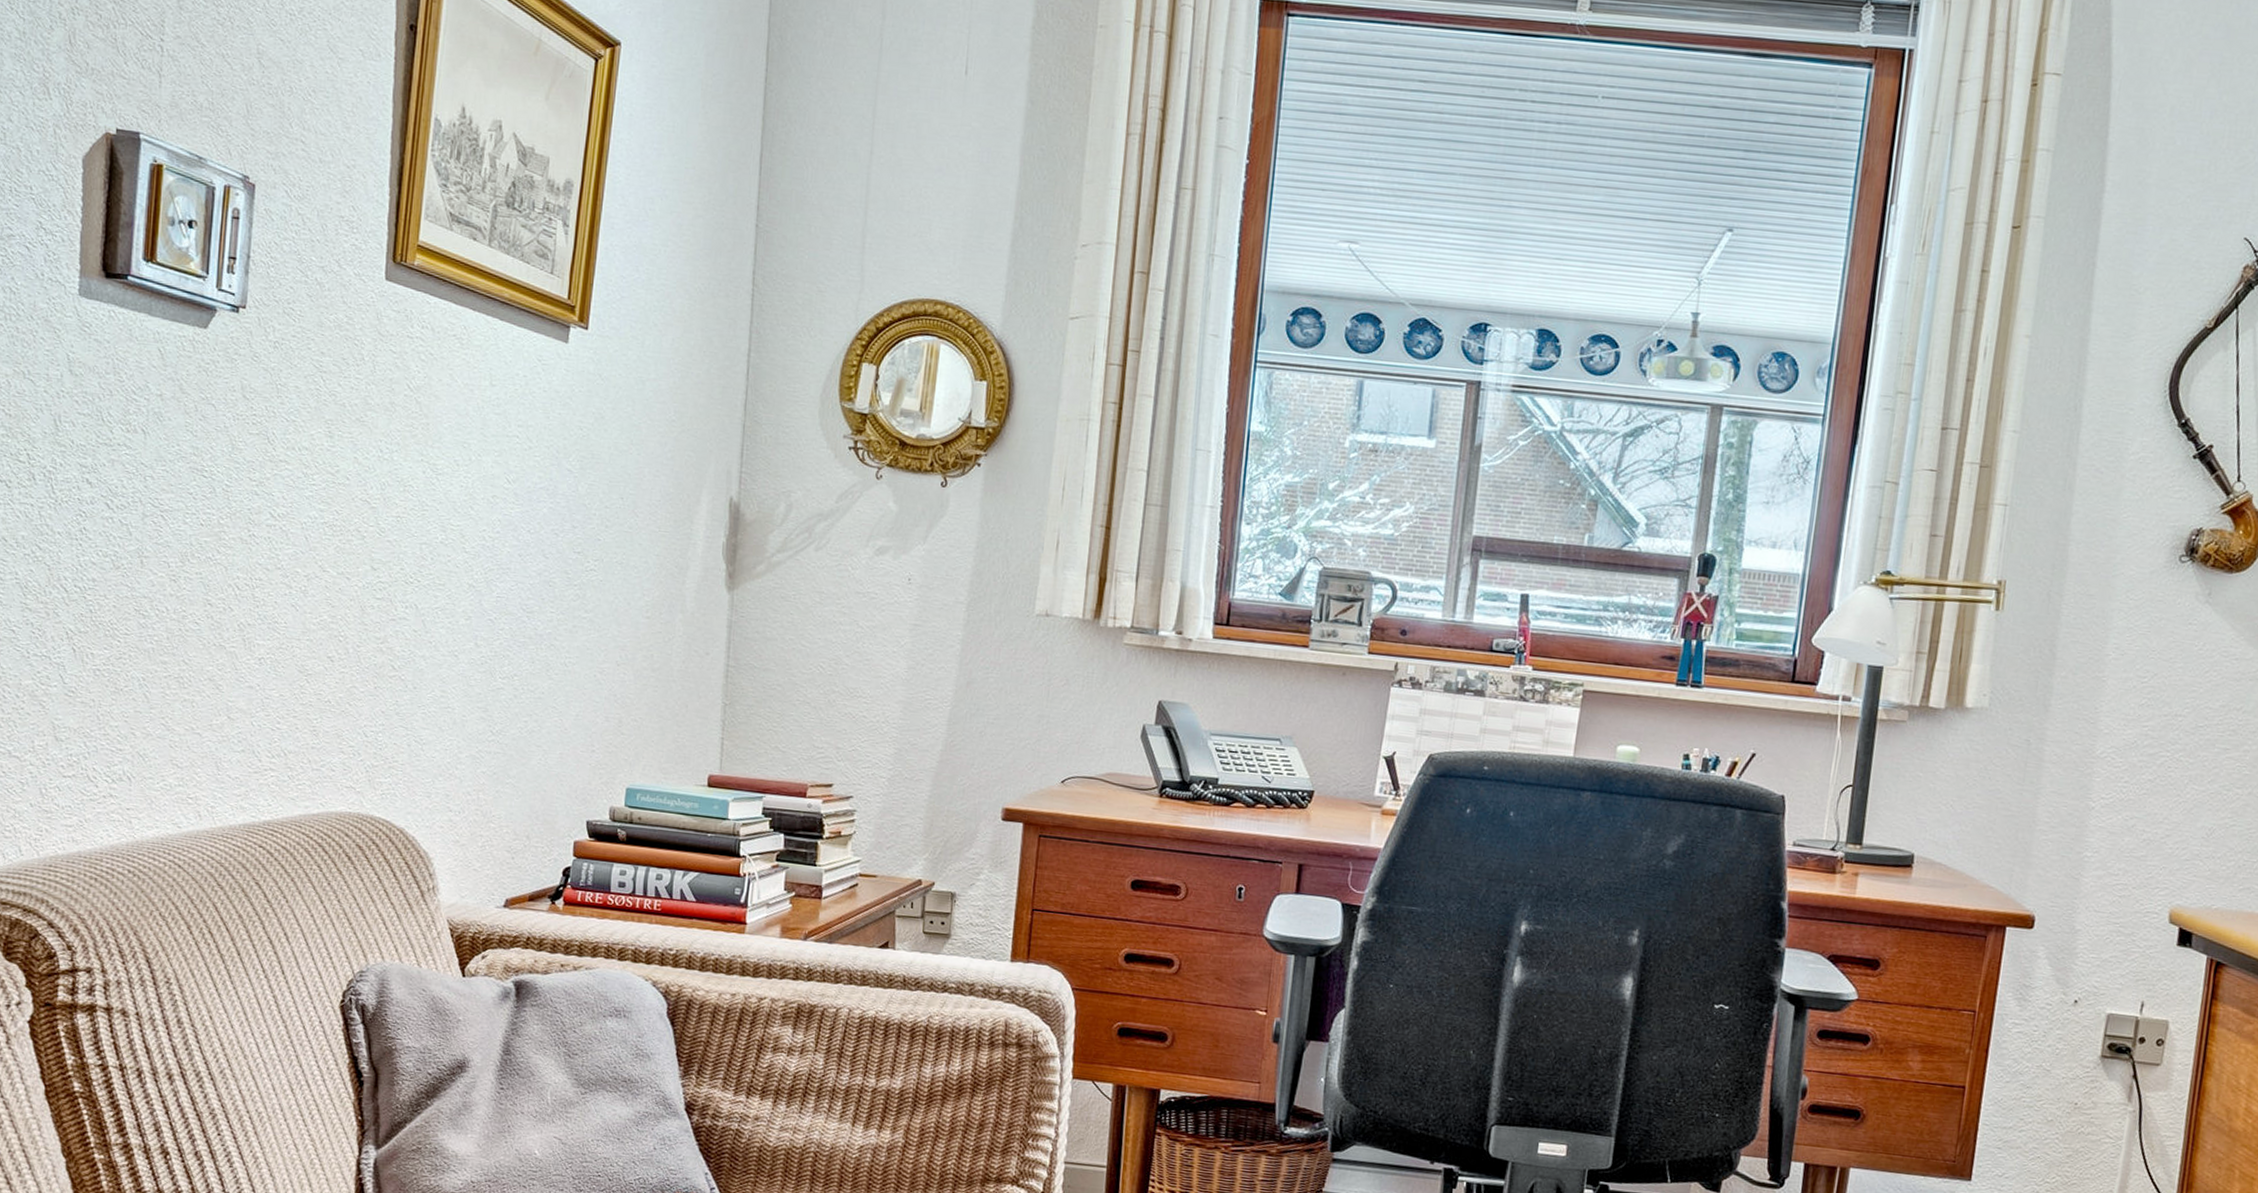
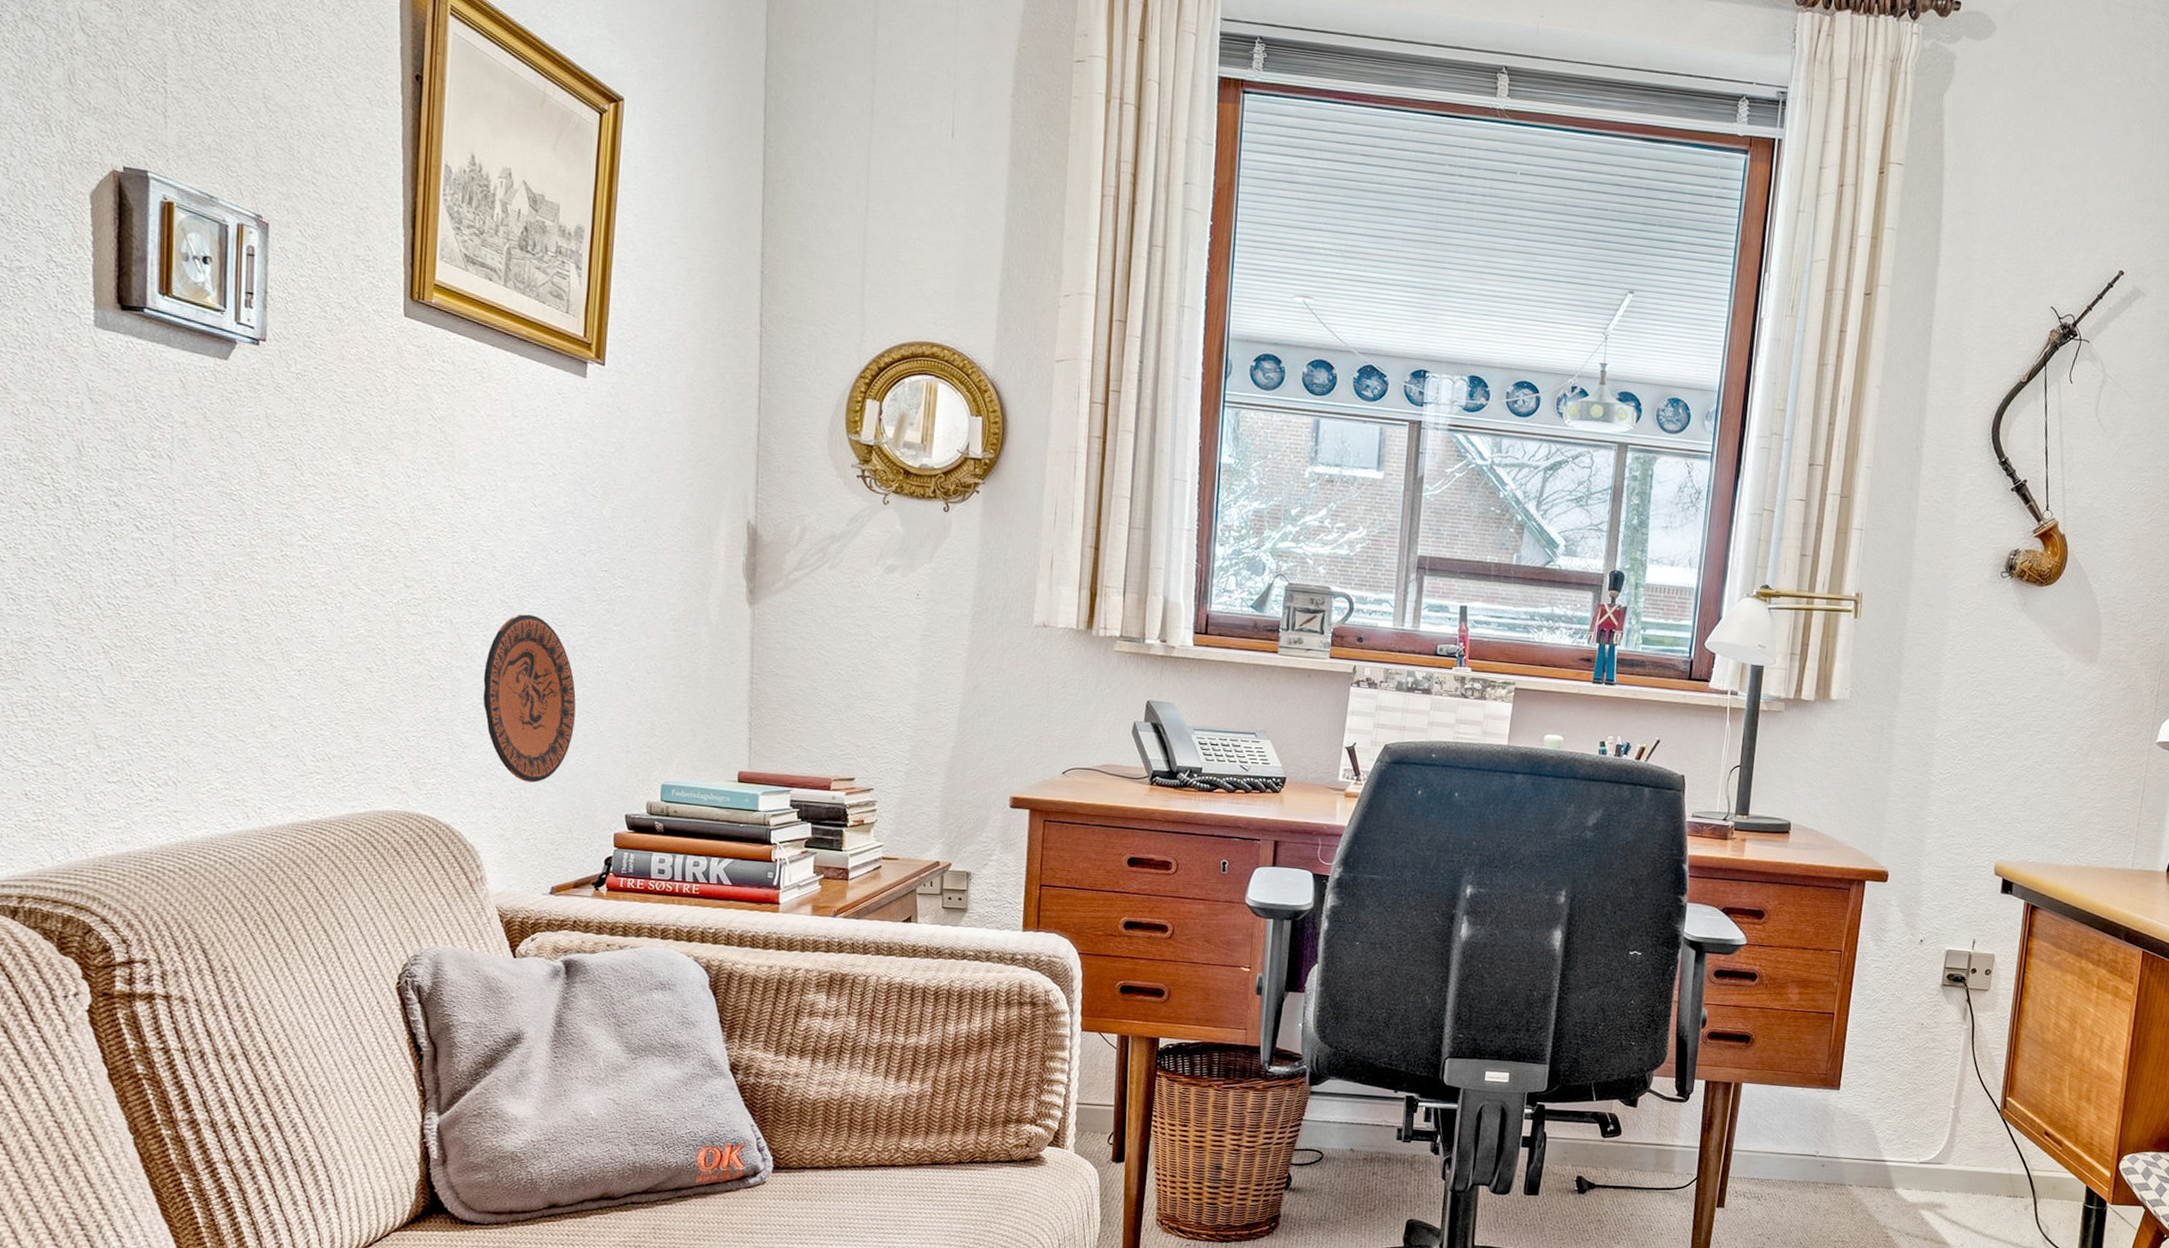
decorative plate: none [444,599,541,784] -> present [483,614,576,783]

